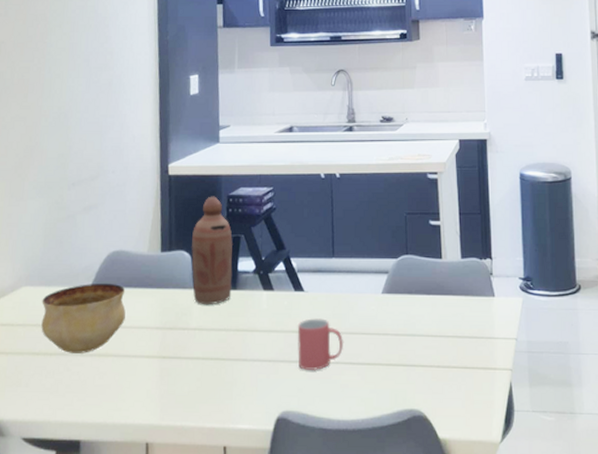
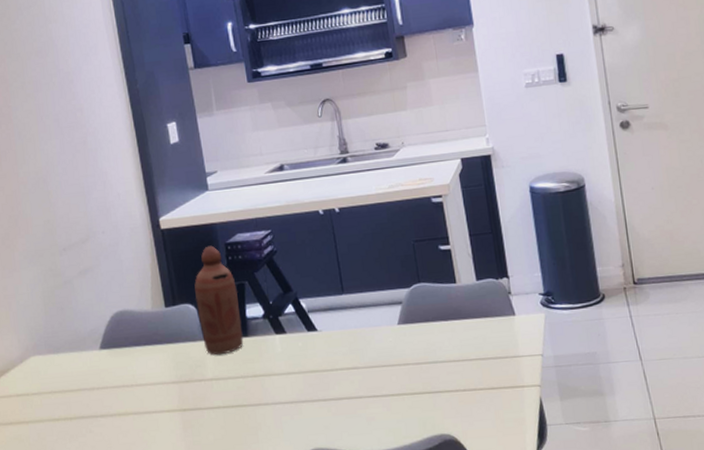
bowl: present [41,283,126,354] -> none [52,343,140,416]
mug: present [297,318,344,371] -> none [315,355,365,408]

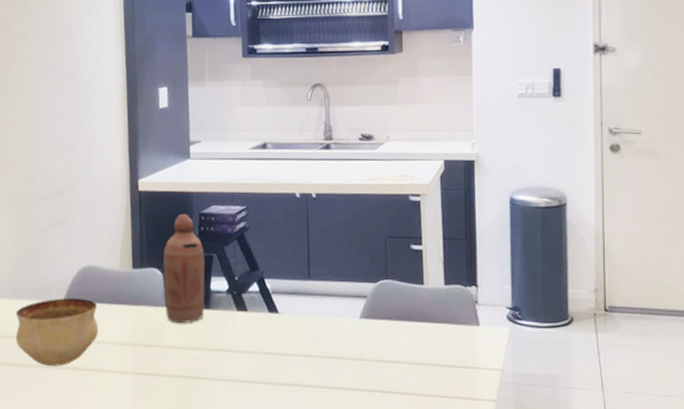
bowl: none [52,343,140,416] -> present [15,297,98,367]

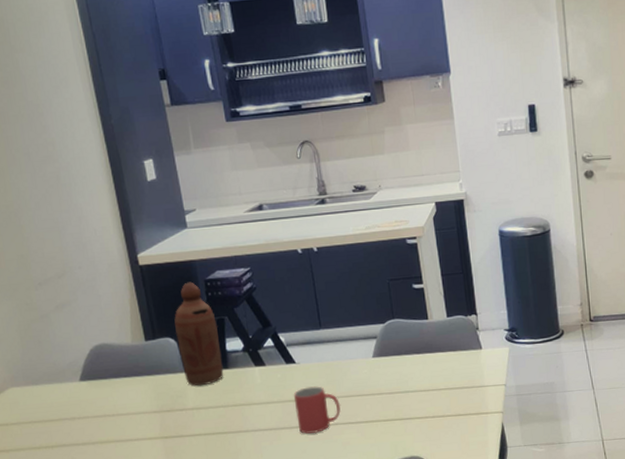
bowl: present [15,297,98,367] -> none [32,375,121,444]
mug: none [272,341,320,394] -> present [293,386,341,434]

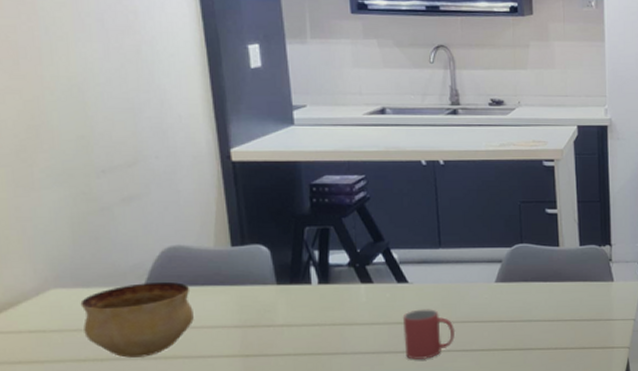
bowl: none [32,375,121,444] -> present [80,281,194,358]
bottle: present [174,281,224,386] -> none [269,185,324,301]

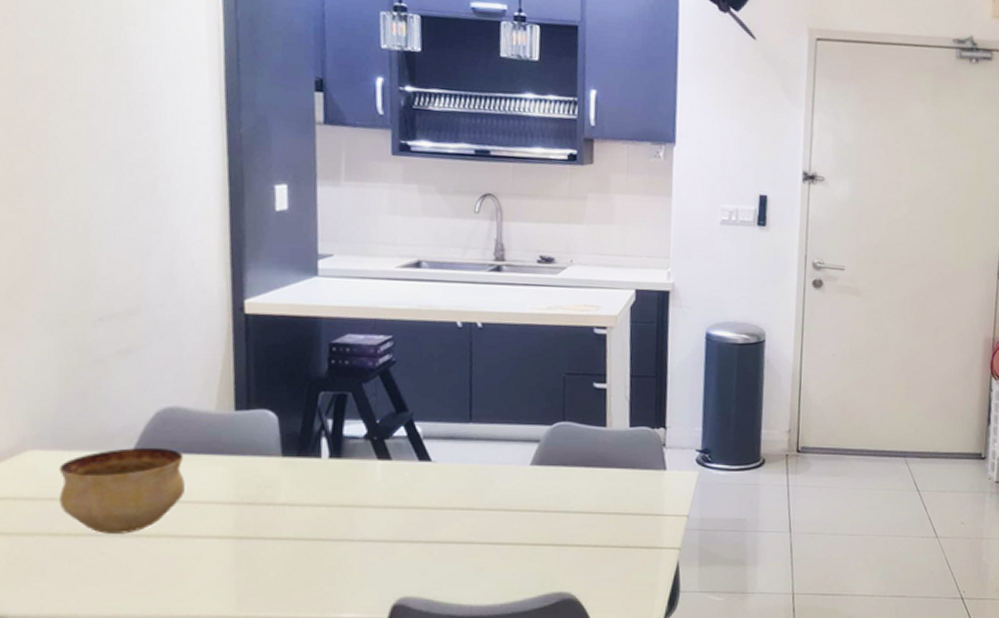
mug: present [402,309,456,360] -> none [421,492,481,553]

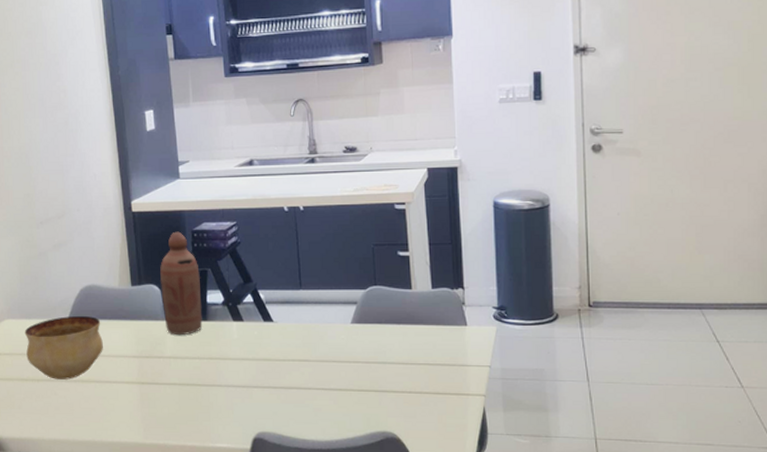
bottle: none [278,343,337,477] -> present [160,231,203,336]

